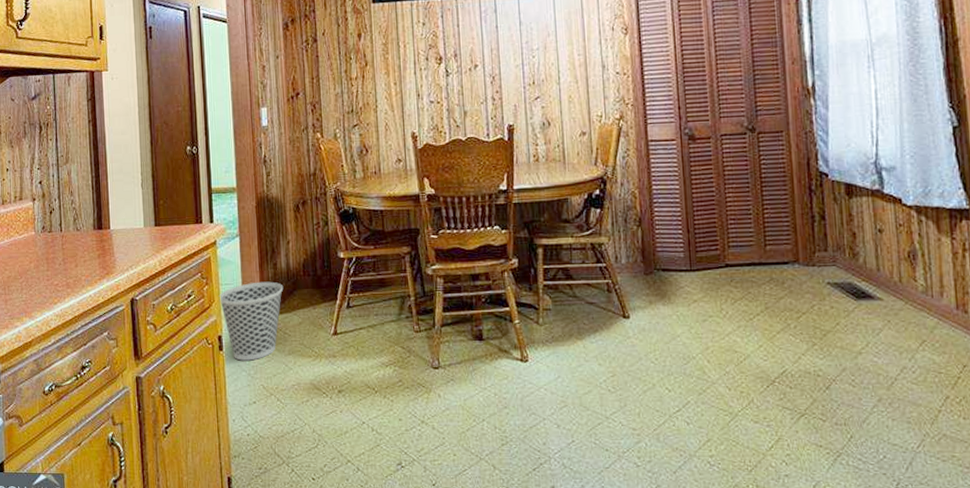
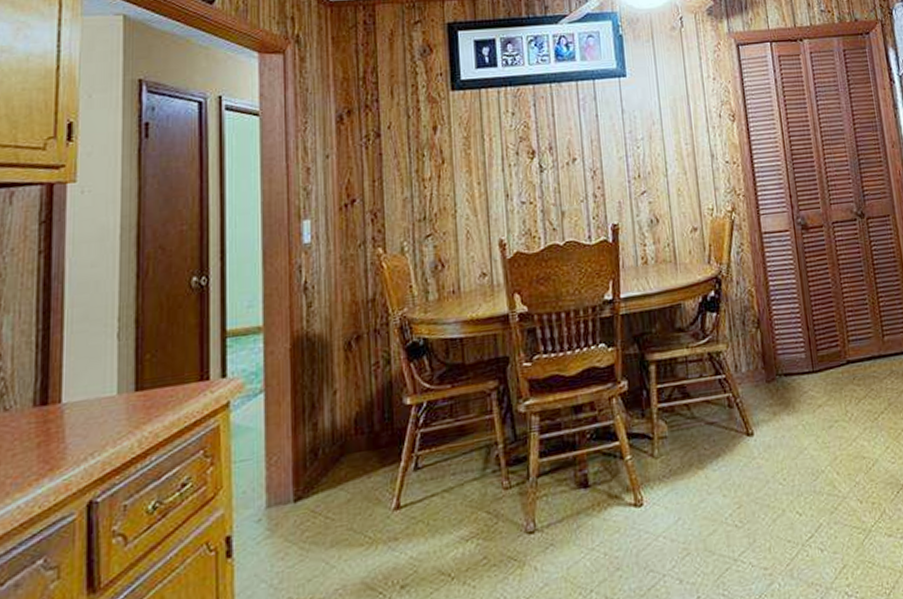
wastebasket: present [218,281,284,361] -> none [229,448,327,568]

